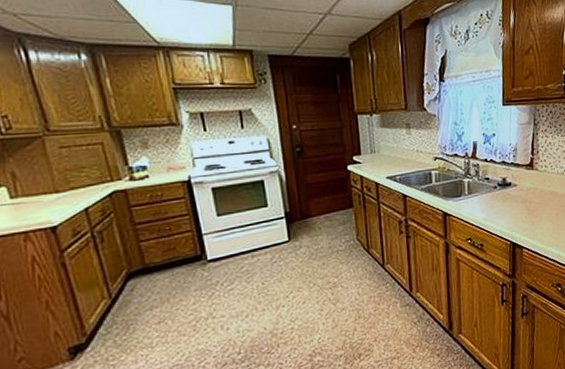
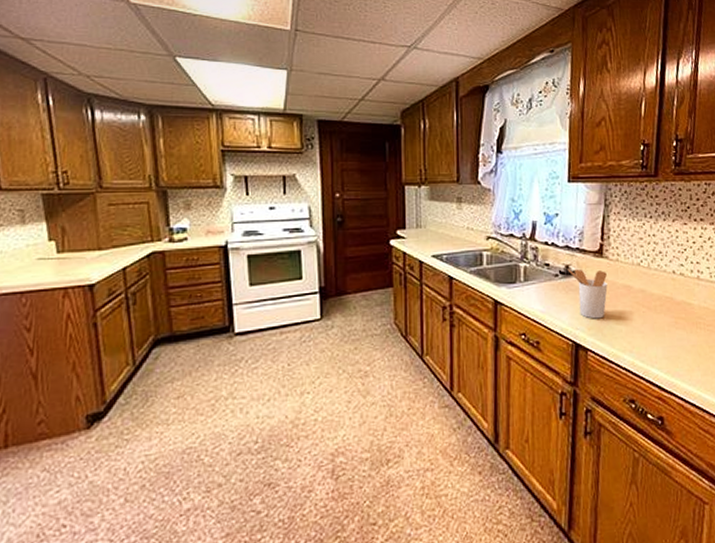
utensil holder: none [504,180,538,222] -> present [567,269,608,319]

